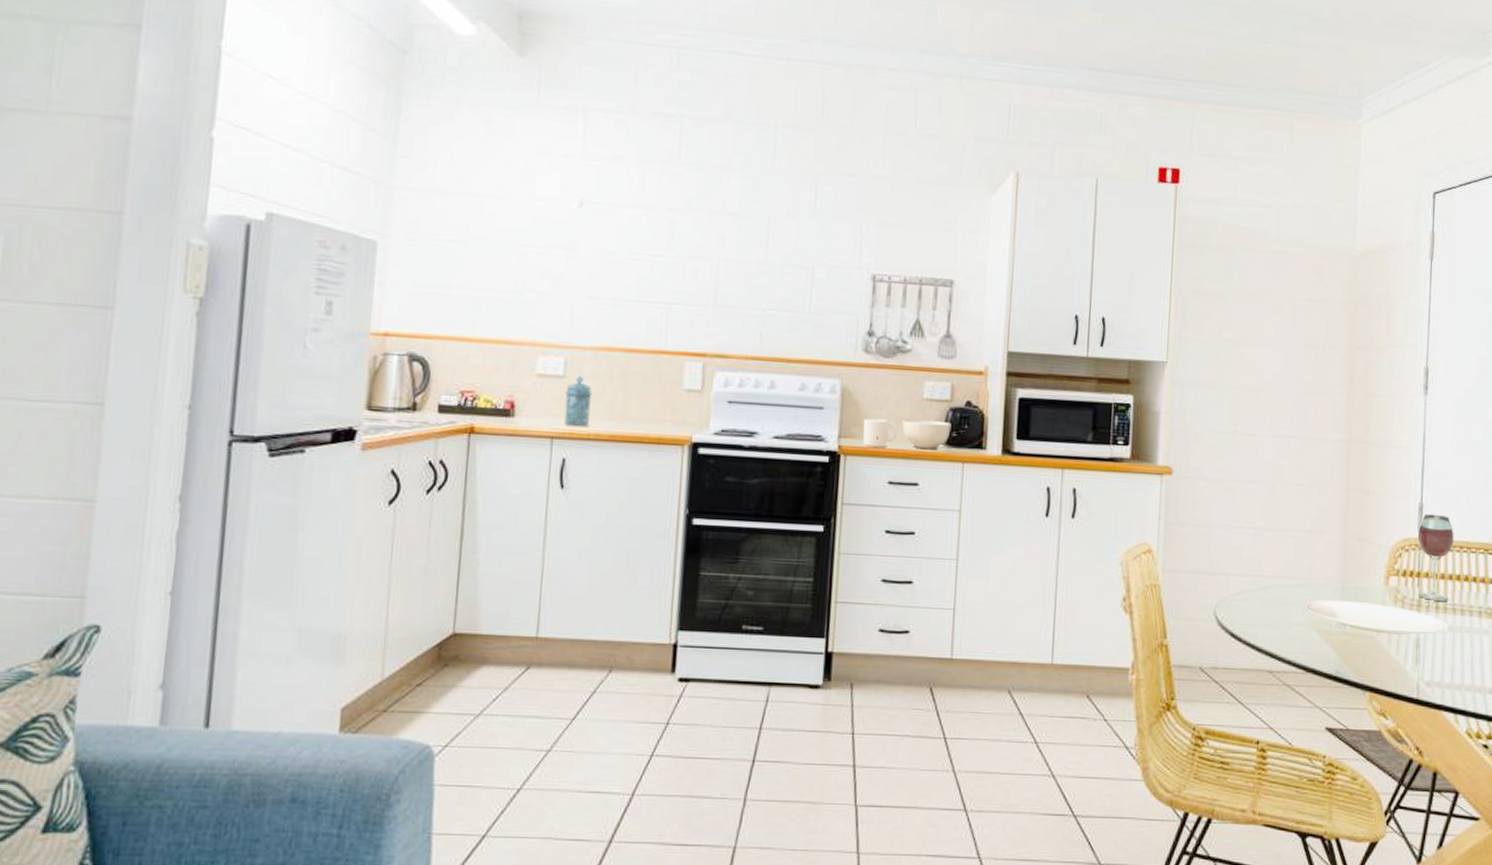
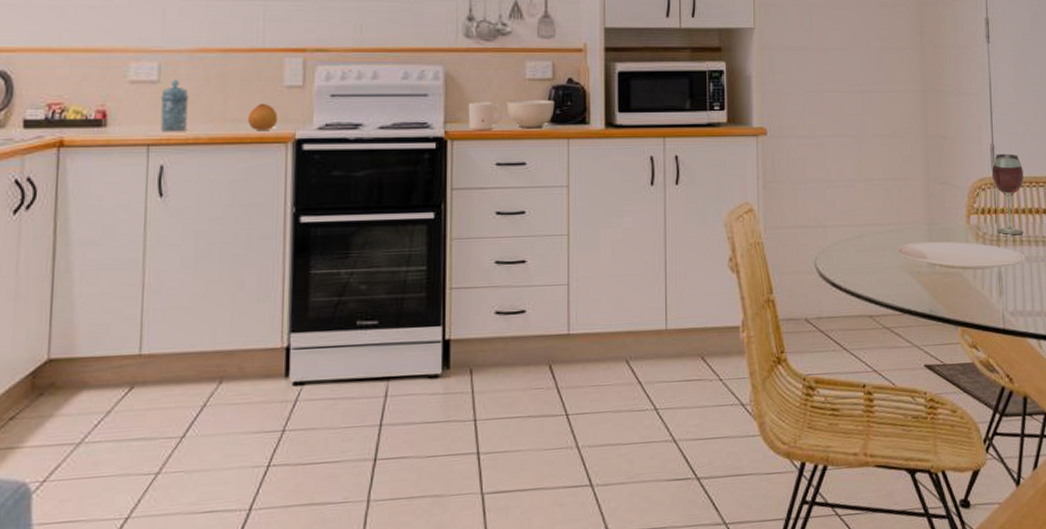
fruit: none [647,404,676,432] -> present [248,103,278,130]

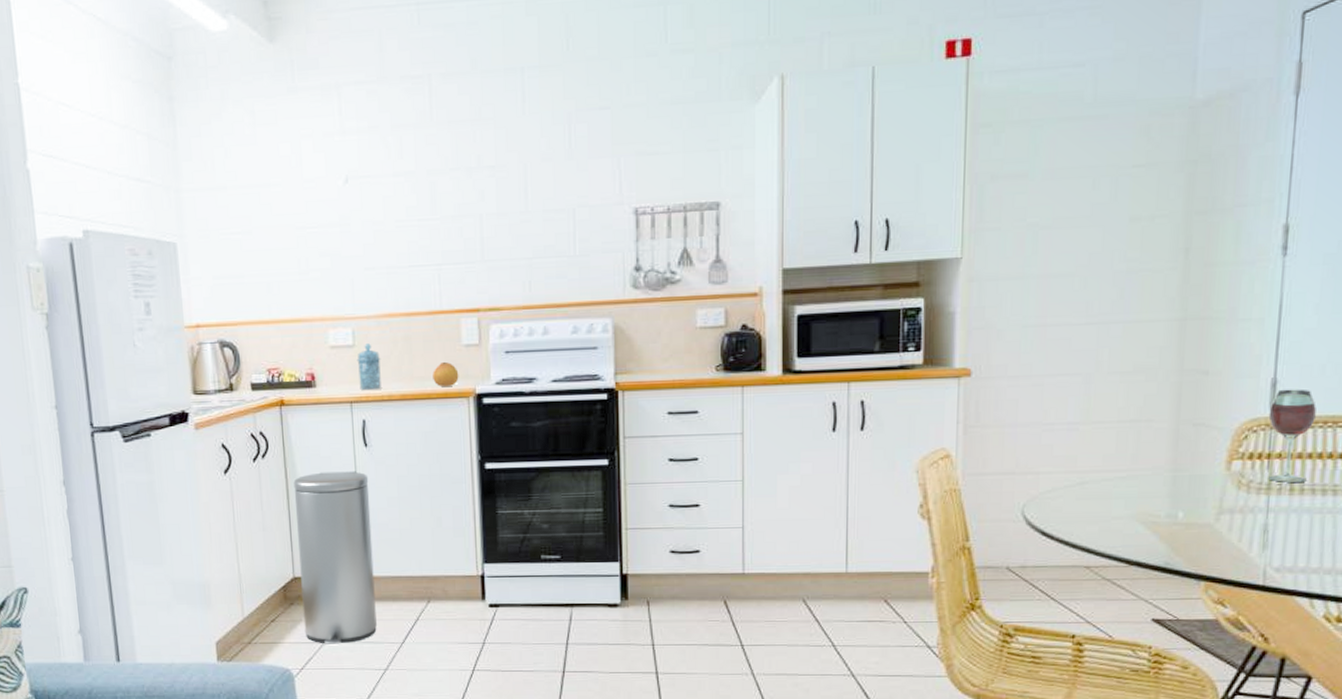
pedal bin: none [54,225,160,446] -> present [293,471,377,644]
mug: present [468,102,502,129] -> none [638,352,673,380]
bowl: present [506,99,555,128] -> none [677,347,728,377]
plate: present [897,241,1026,270] -> none [1128,489,1306,521]

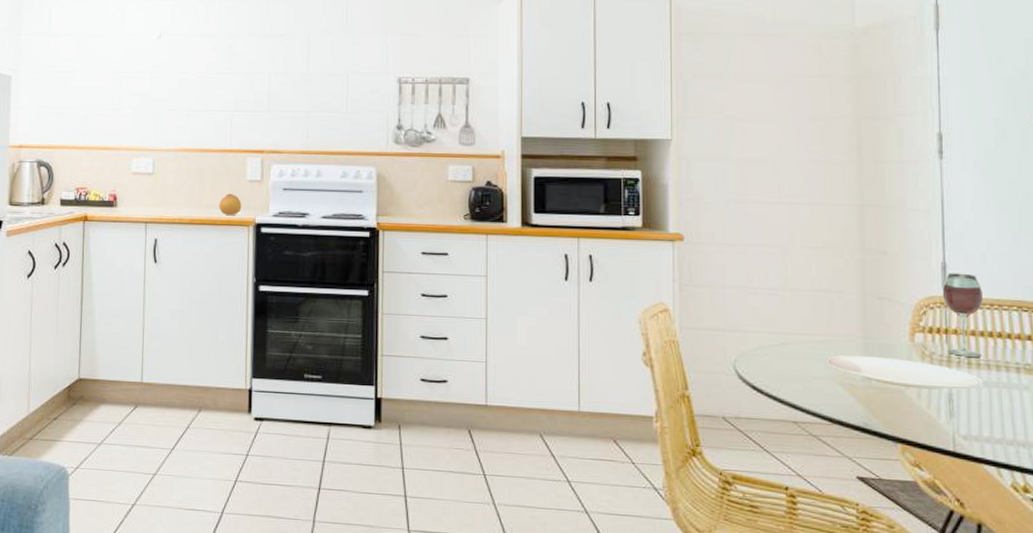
pedal bin: present [293,471,377,644] -> none [83,283,155,446]
canister: present [357,343,381,391] -> none [154,173,176,214]
plate: none [1128,489,1306,521] -> present [826,355,984,390]

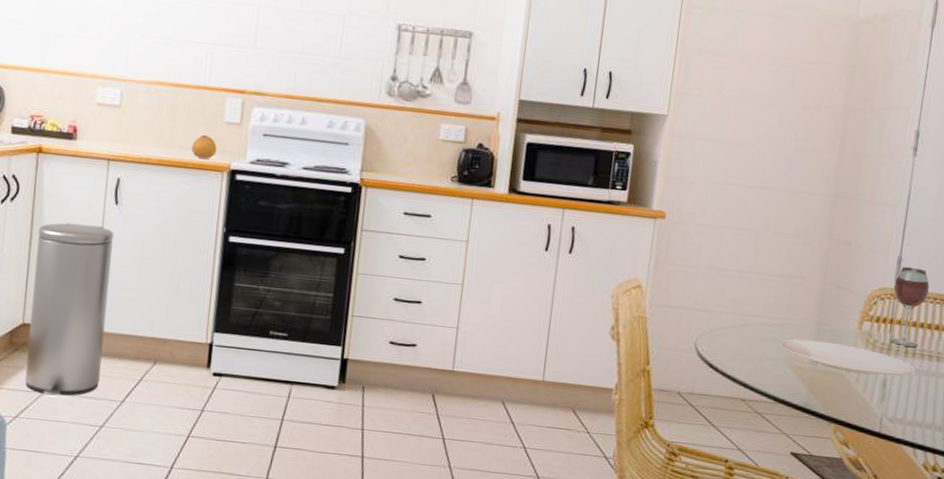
pedal bin: none [83,283,155,446] -> present [25,223,115,396]

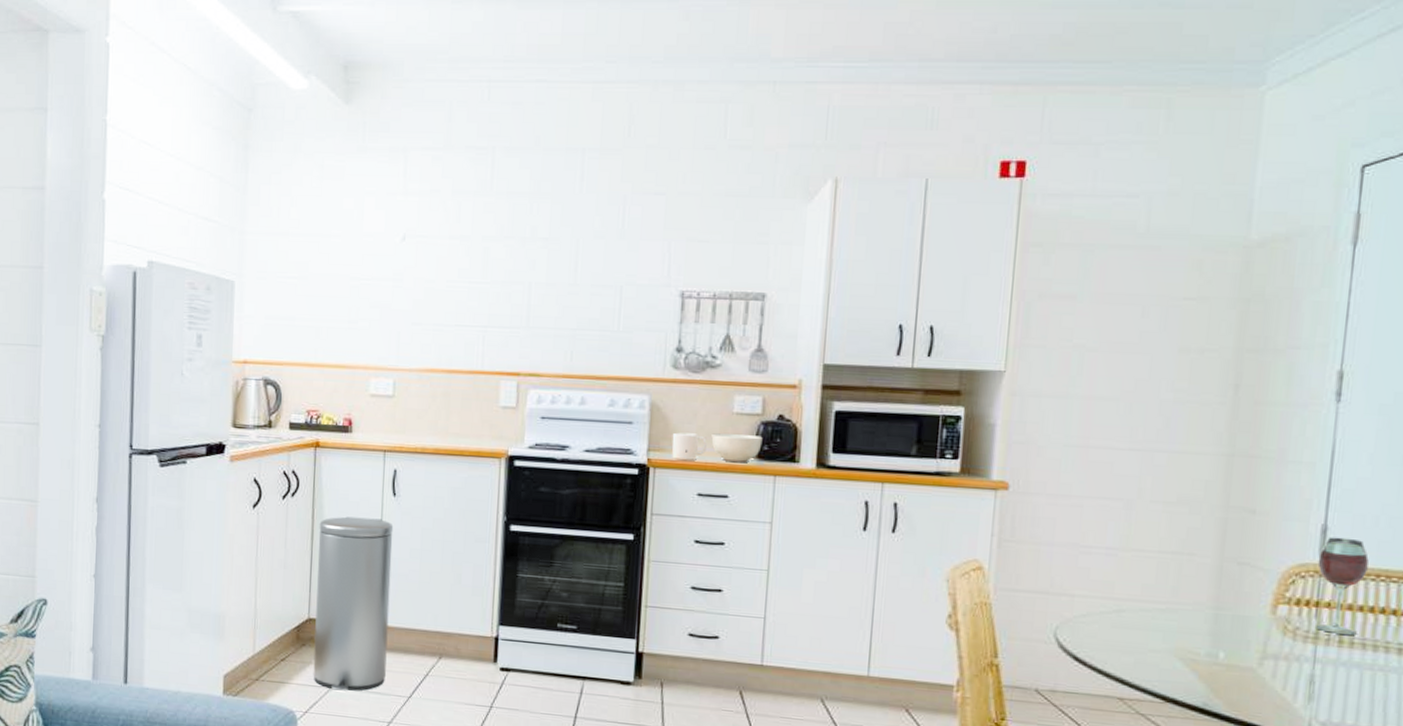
fruit: present [191,134,217,159] -> none [467,420,493,445]
mug: none [383,155,414,182] -> present [671,432,707,460]
bowl: none [418,157,464,185] -> present [711,433,763,462]
plate: present [780,339,916,376] -> none [1166,627,1355,671]

